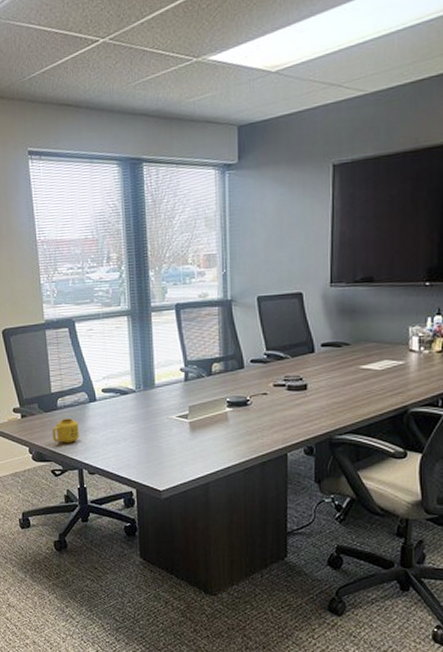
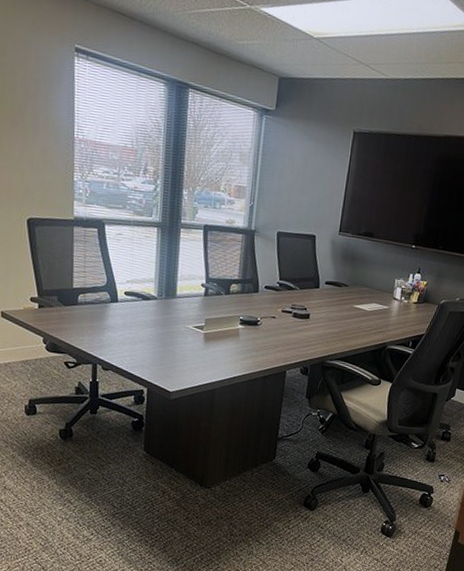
mug: present [51,418,79,443] -> none [69,314,98,338]

